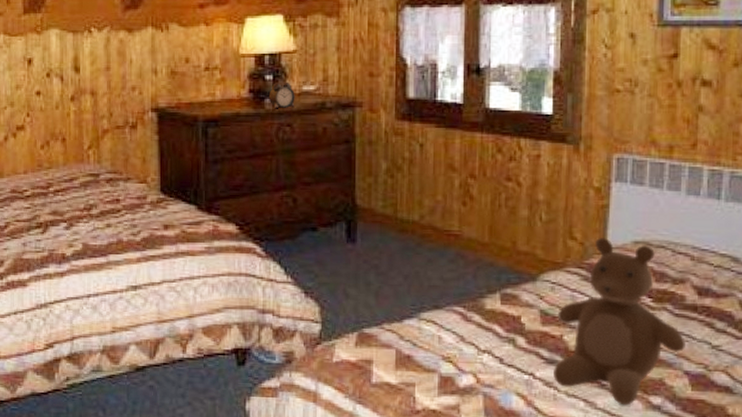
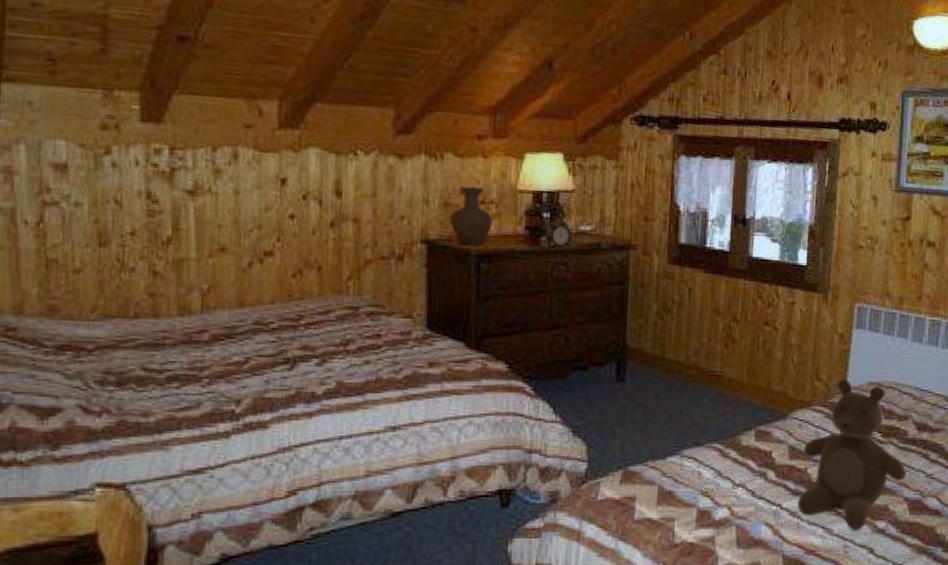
vase: none [177,54,218,111] -> present [449,186,493,246]

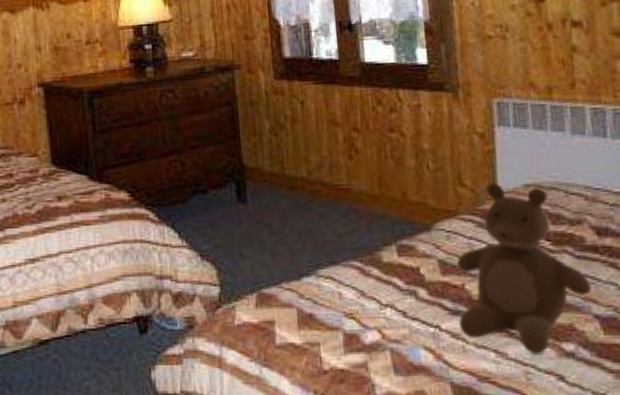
vase: present [449,186,493,246] -> none [60,29,100,84]
alarm clock: present [545,221,572,248] -> none [149,51,175,77]

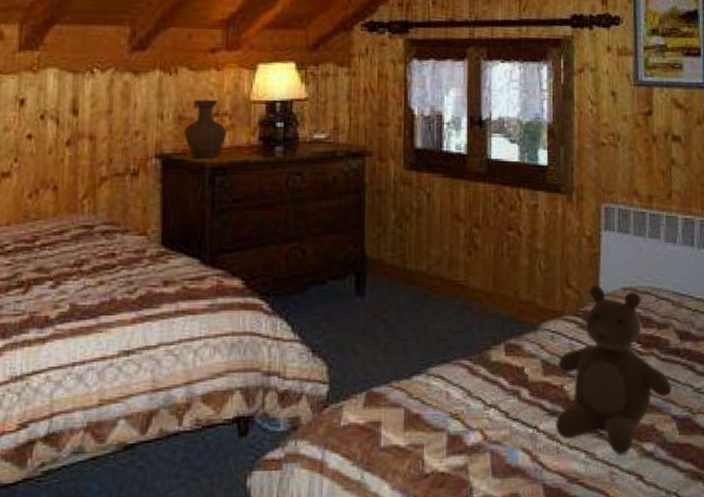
vase: none [60,29,100,84] -> present [184,99,227,159]

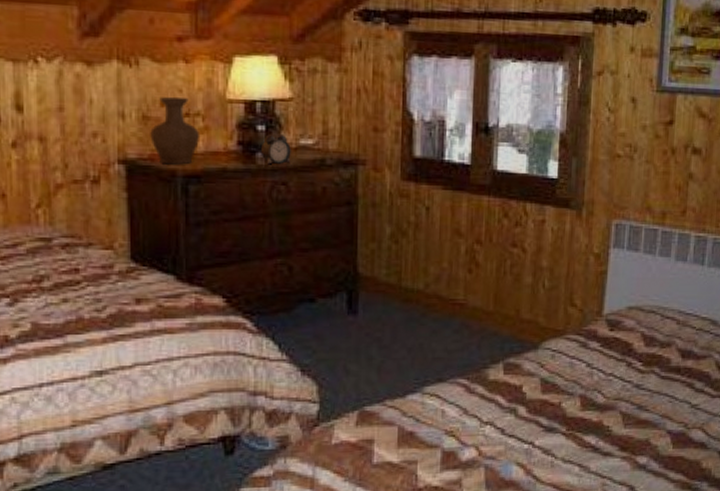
alarm clock: none [279,130,306,157] -> present [260,134,291,165]
teddy bear: present [556,285,672,455] -> none [551,304,669,467]

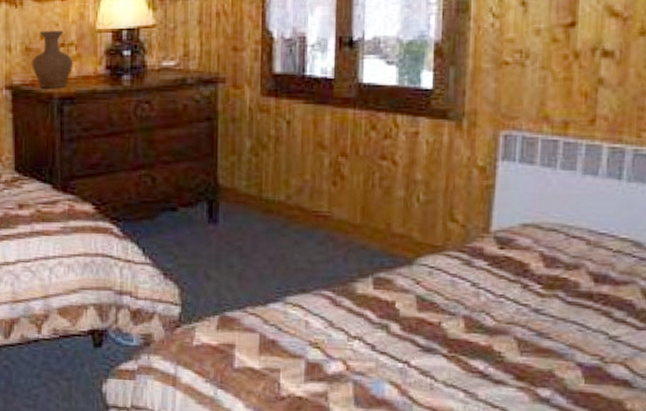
alarm clock: present [260,134,291,165] -> none [126,58,154,86]

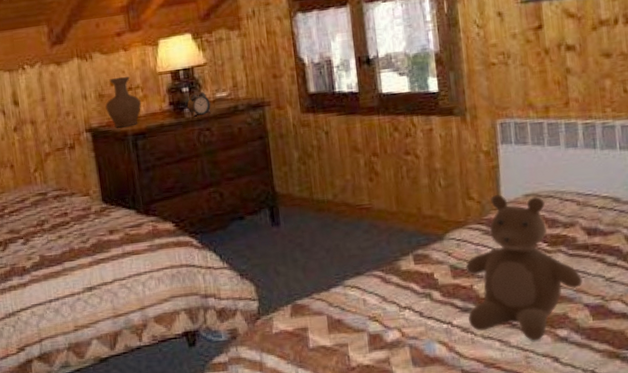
alarm clock: none [126,58,154,86] -> present [187,92,211,117]
teddy bear: none [430,220,579,398] -> present [465,195,583,341]

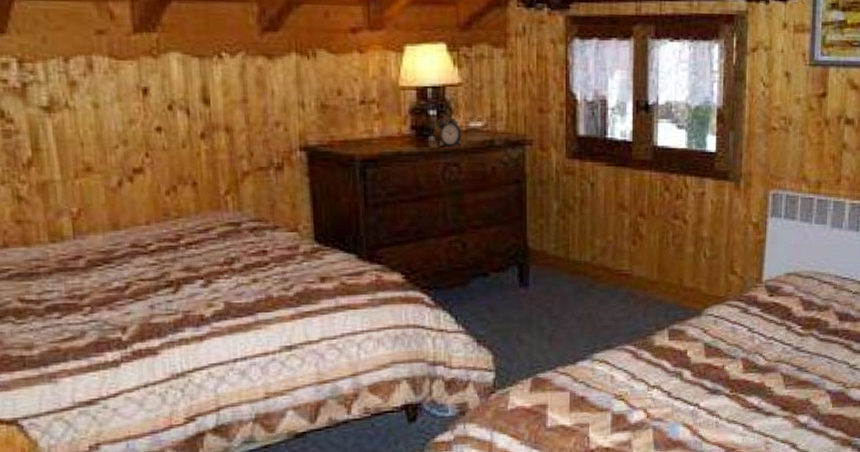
vase: present [105,76,142,128] -> none [329,85,376,150]
teddy bear: present [465,195,583,341] -> none [716,271,828,426]

